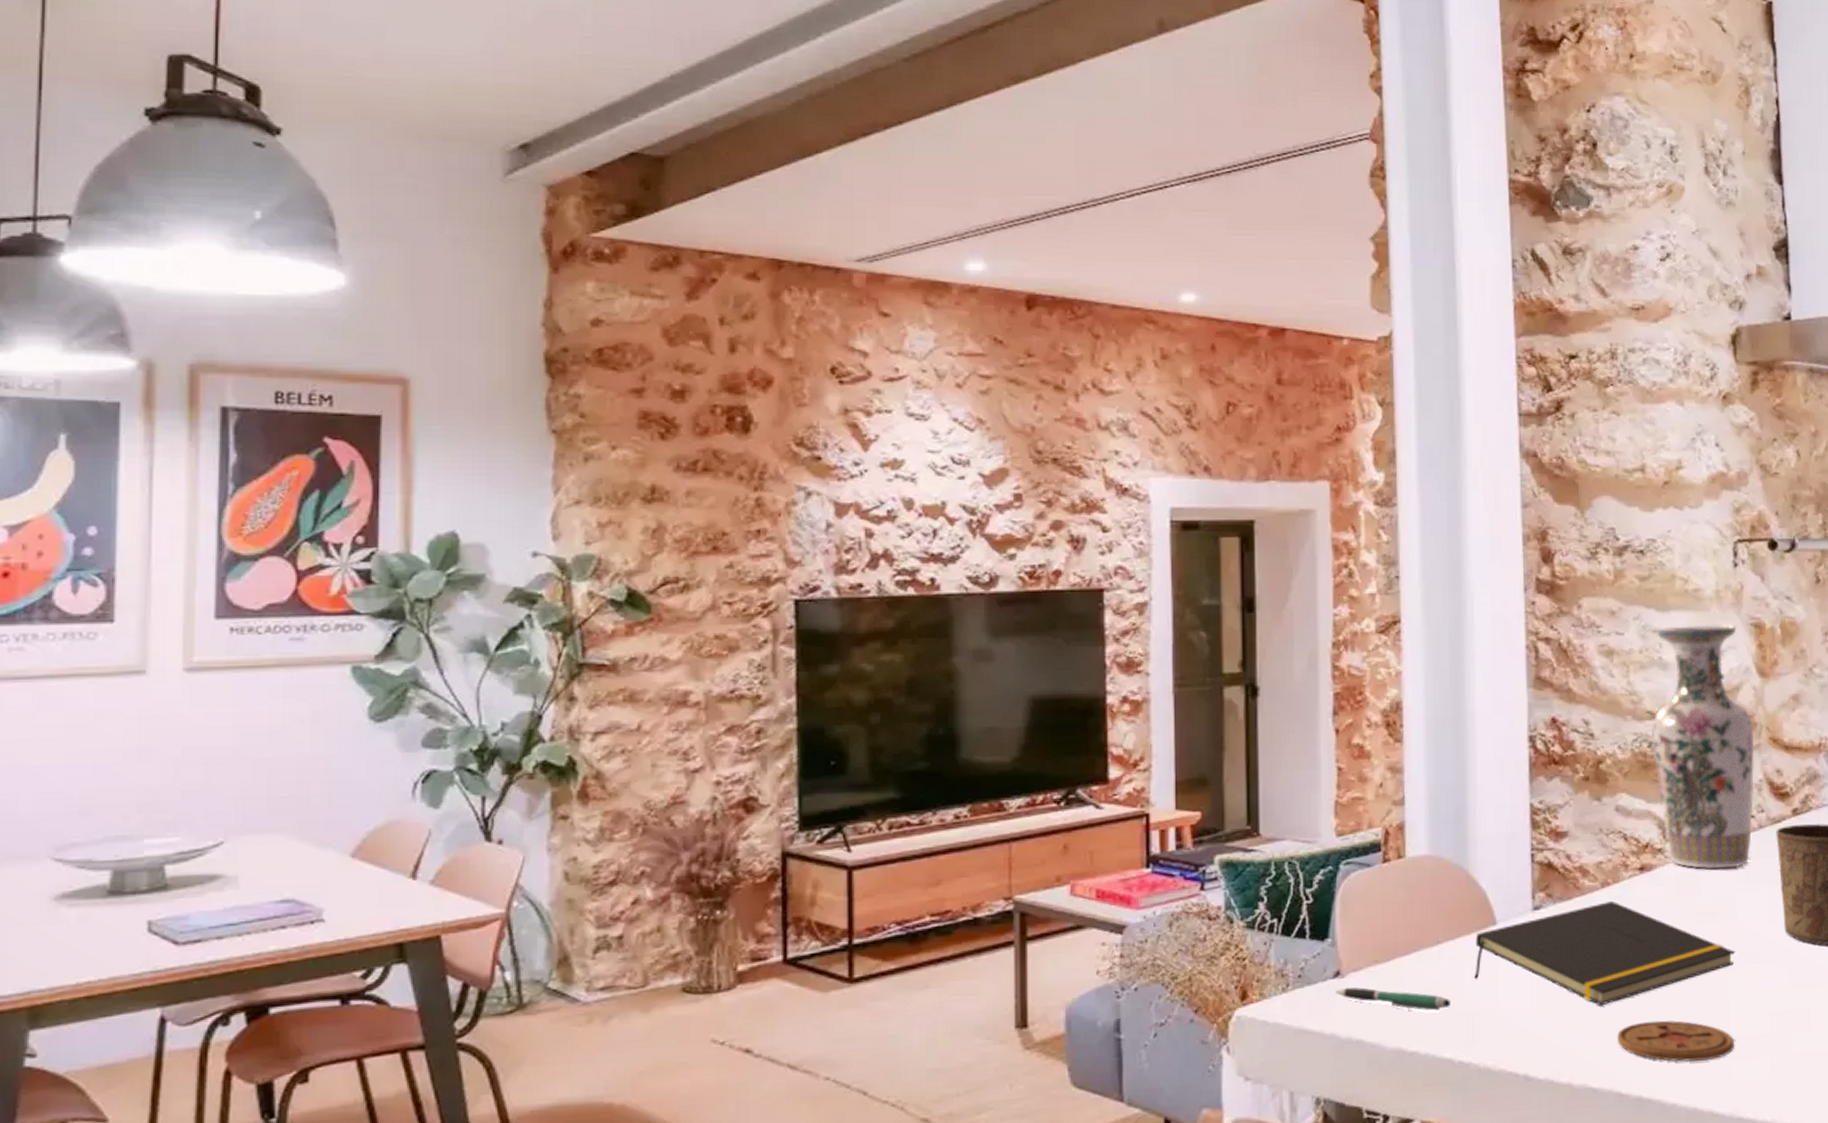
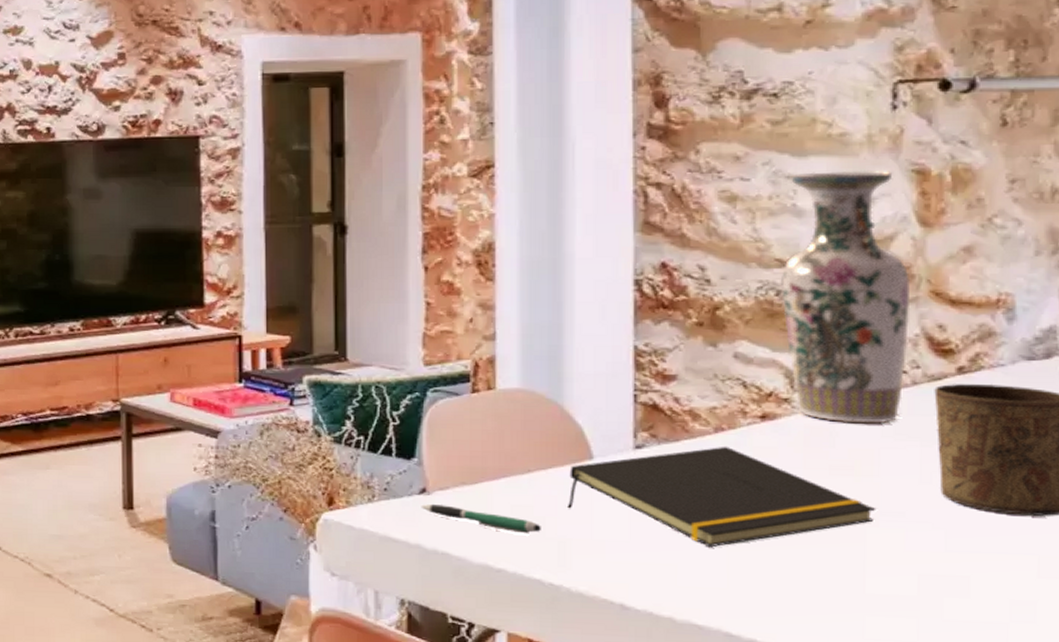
coaster: present [1617,1020,1734,1062] -> none [728,567,870,614]

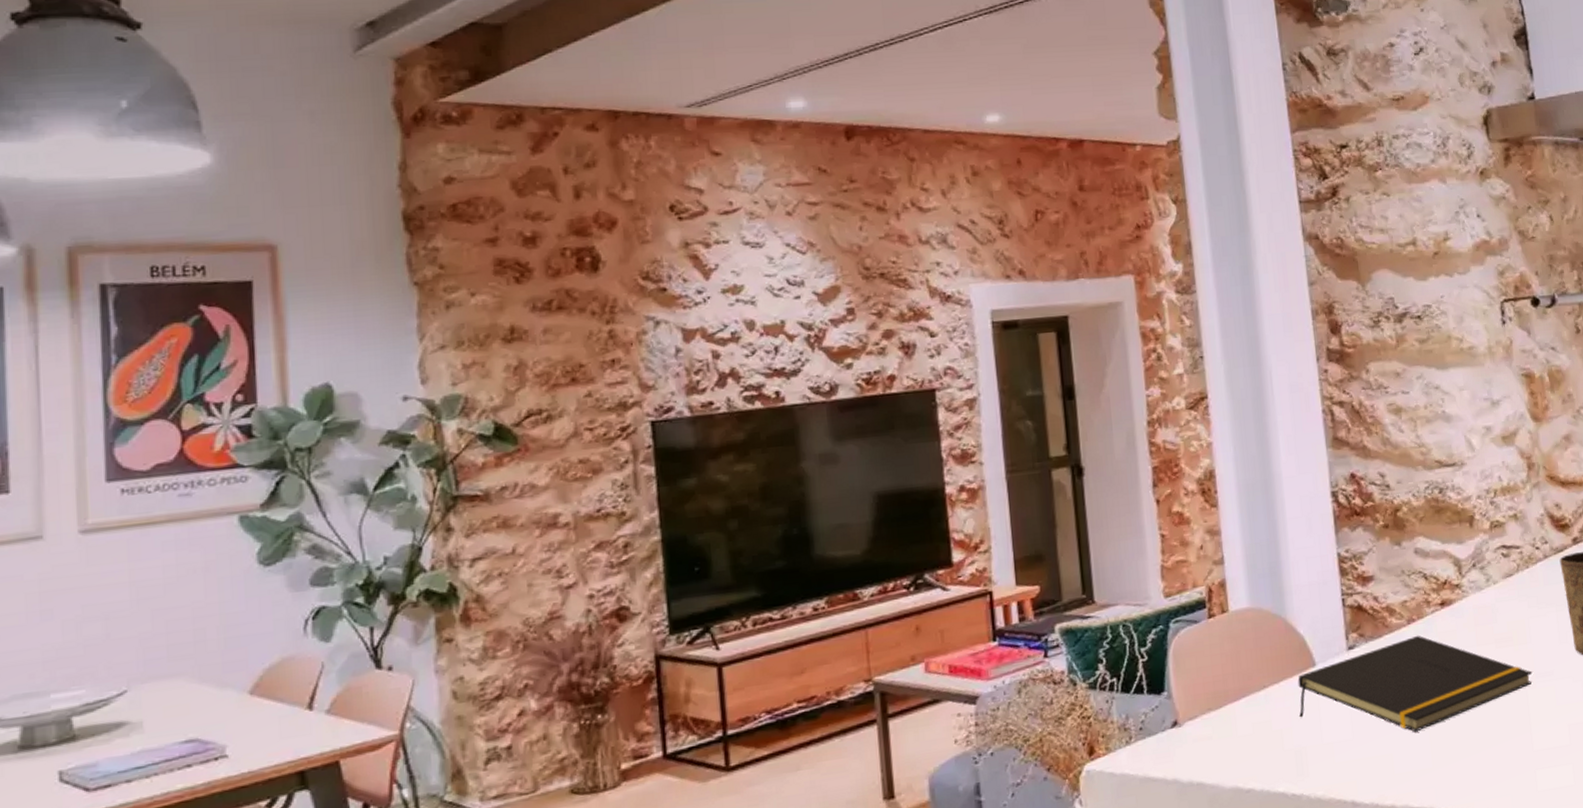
pen: present [421,503,541,534] -> none [1174,734,1280,751]
vase: present [781,170,911,424] -> none [1438,376,1539,600]

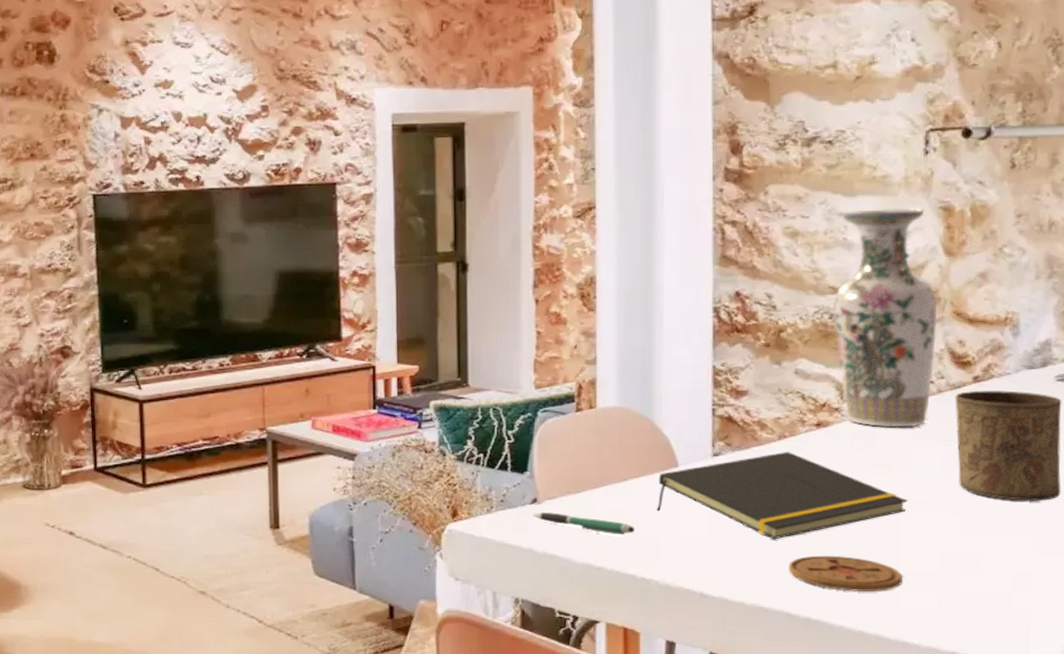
pen: none [1174,734,1280,751] -> present [533,512,635,535]
coaster: none [1432,739,1538,777] -> present [789,555,902,591]
vase: none [1438,376,1539,600] -> present [834,207,938,428]

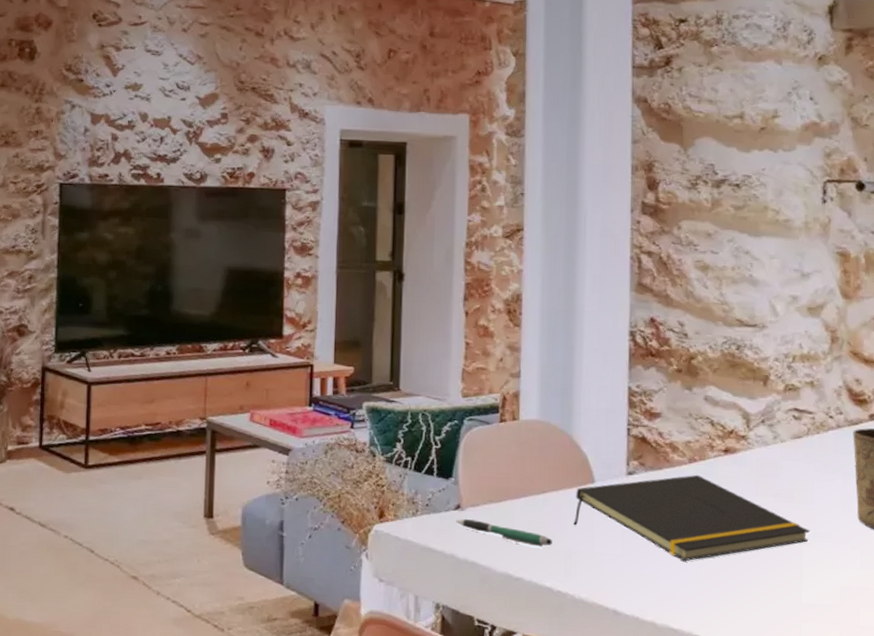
coaster: present [789,555,902,591] -> none [698,579,805,620]
vase: present [834,207,938,428] -> none [741,250,836,459]

